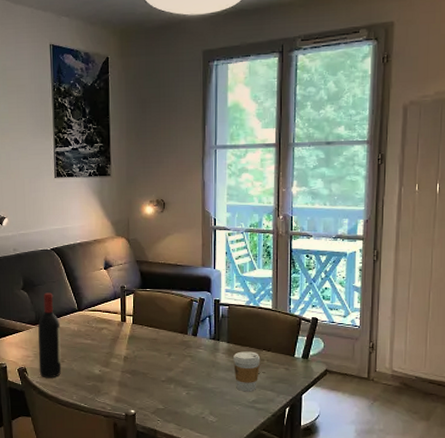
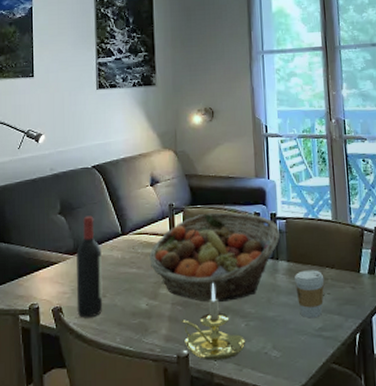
fruit basket: none [102,296,223,373] -> present [149,212,281,302]
candle holder: none [129,356,186,420] -> present [181,282,246,360]

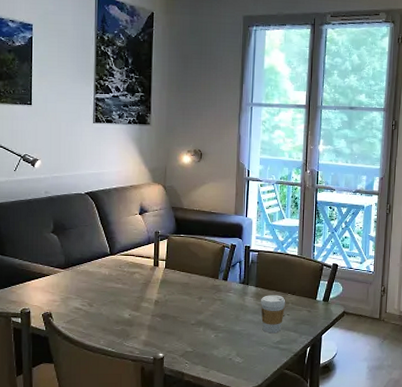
wine bottle: present [76,216,103,318] -> none [65,236,91,323]
fruit basket: present [149,212,281,302] -> none [134,241,252,316]
candle holder: present [181,282,246,360] -> none [159,300,214,363]

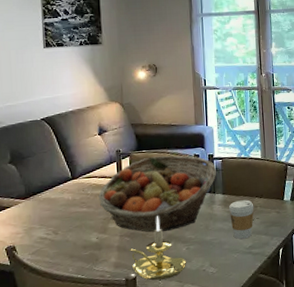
fruit basket: none [134,241,252,316] -> present [98,155,217,232]
candle holder: none [159,300,214,363] -> present [129,215,187,280]

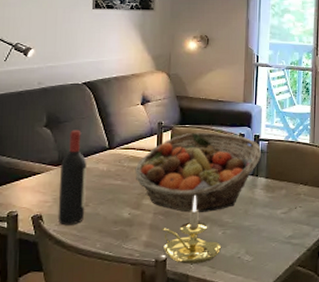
wine bottle: none [28,163,55,254] -> present [57,130,87,226]
coffee cup: present [229,200,254,239] -> none [271,186,298,228]

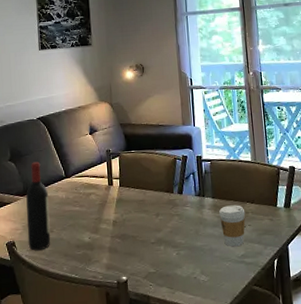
fruit basket: present [135,132,262,213] -> none [90,156,206,235]
candle holder: present [162,195,222,264] -> none [120,217,178,285]
coffee cup: none [271,186,298,228] -> present [219,205,246,247]

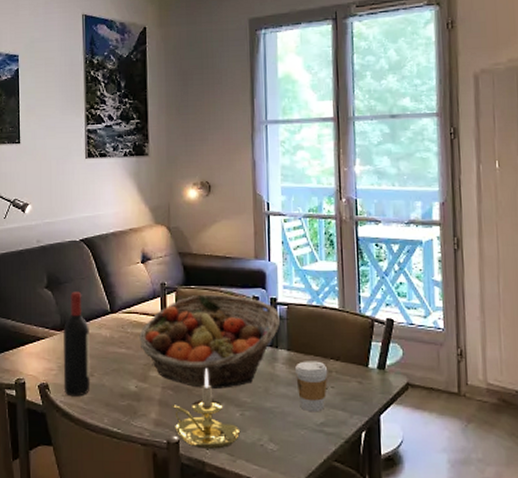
fruit basket: none [90,156,206,235] -> present [139,294,281,389]
candle holder: none [120,217,178,285] -> present [172,367,241,449]

